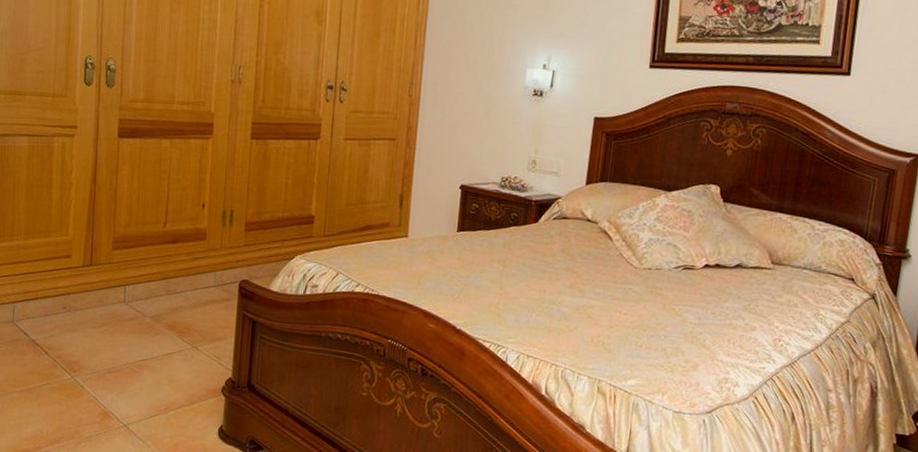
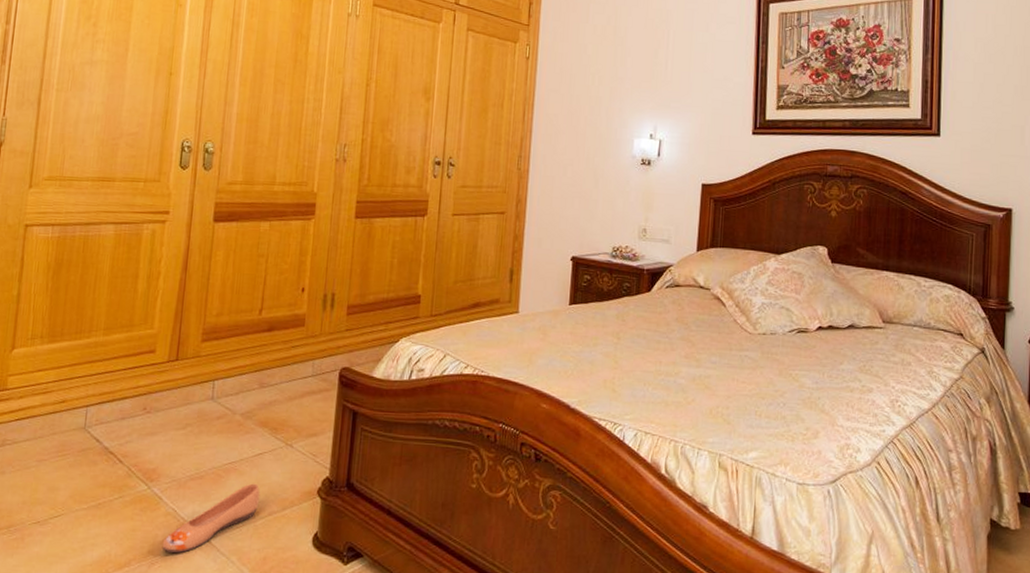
shoe: none [86,379,171,435] -> present [162,483,261,554]

